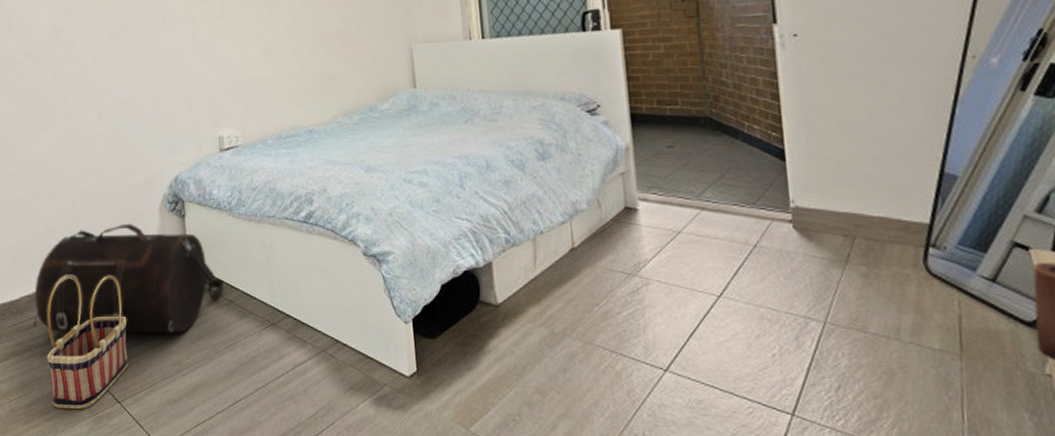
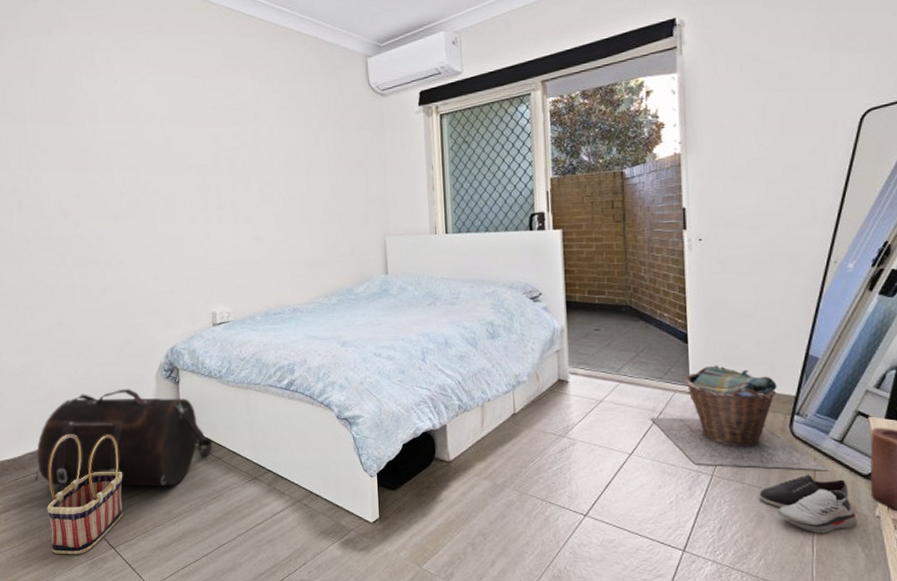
laundry basket: none [742,187,977,317] -> present [650,365,828,471]
shoe: none [887,321,1007,364] -> present [759,474,848,508]
shoe: none [912,339,1023,395] -> present [777,489,858,533]

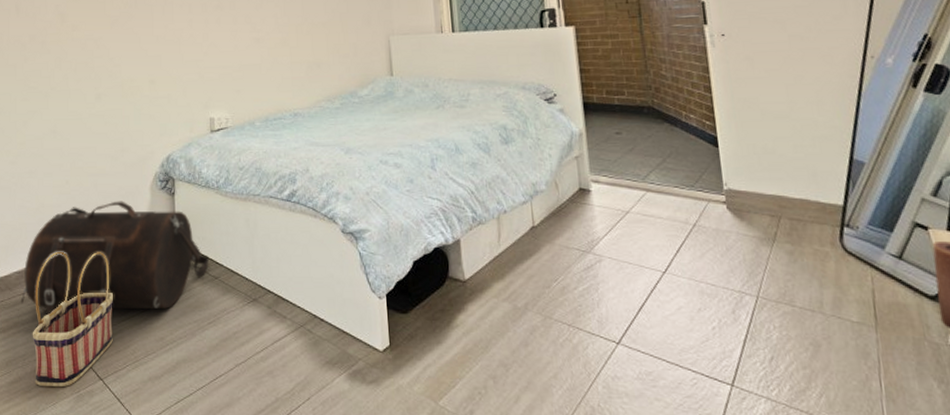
laundry basket: present [650,365,828,471] -> none [683,171,888,292]
shoe: present [759,474,848,508] -> none [812,295,915,335]
shoe: present [777,489,858,533] -> none [835,312,930,364]

